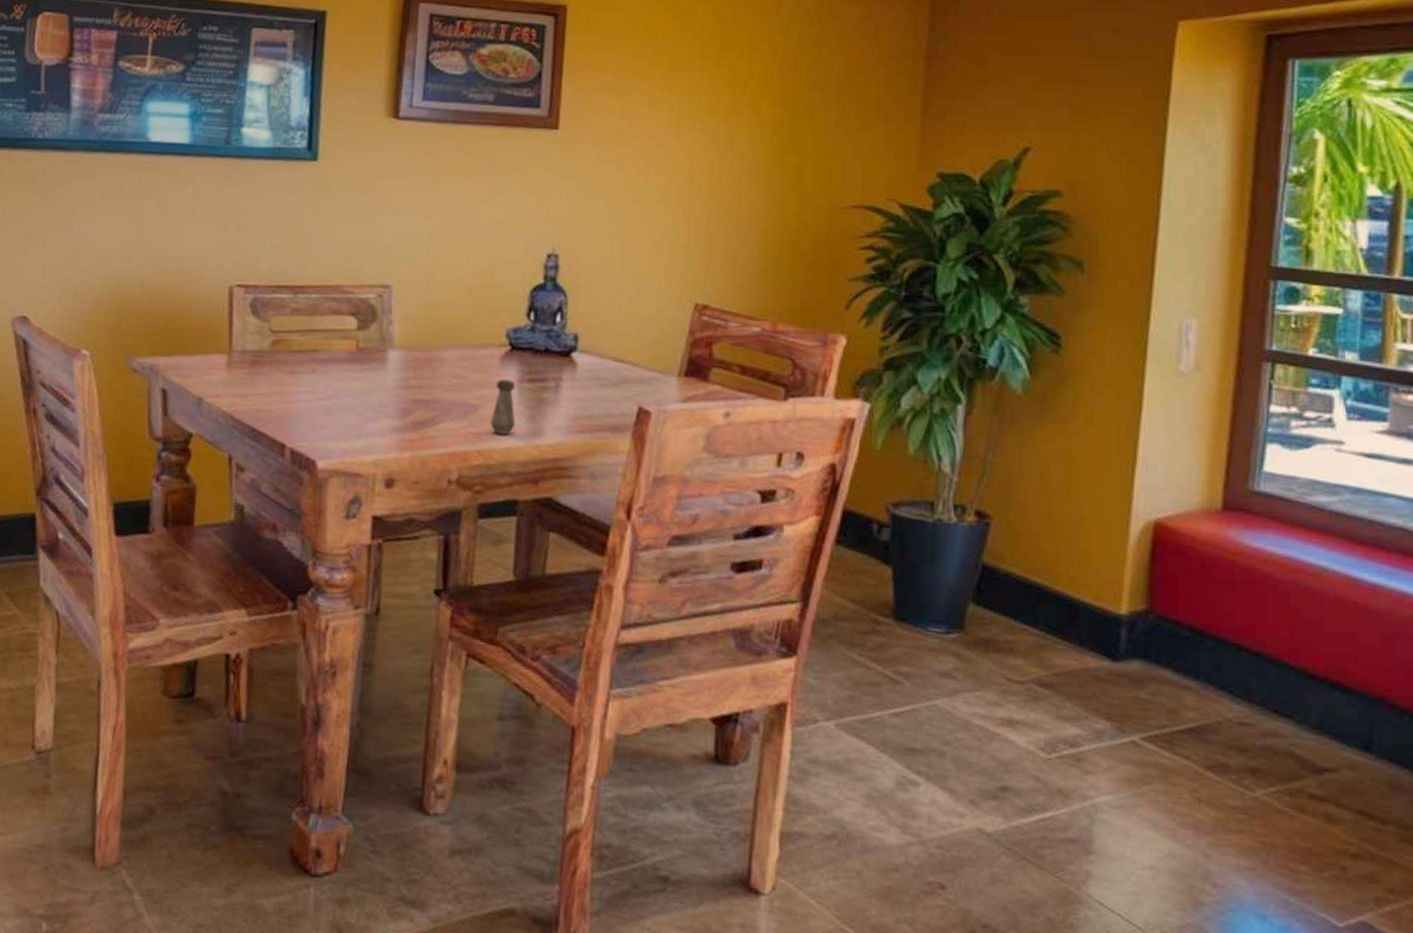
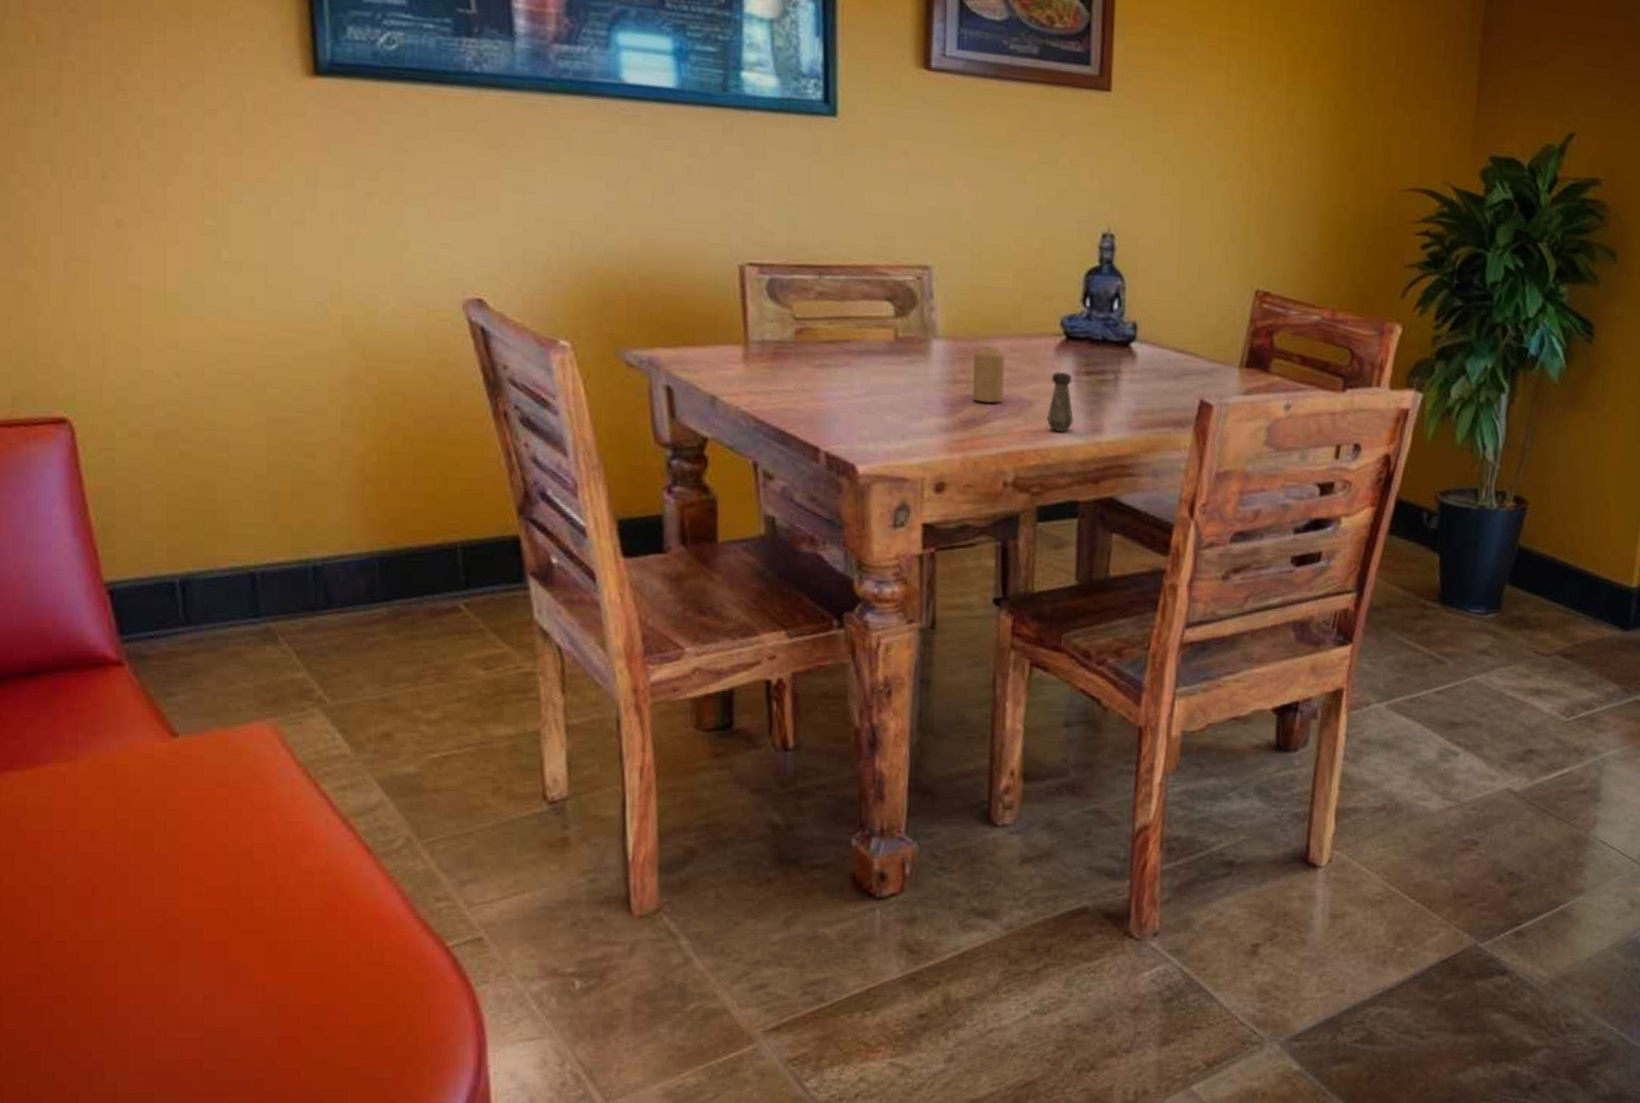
candle: none [423,355,454,408] -> present [973,346,1005,404]

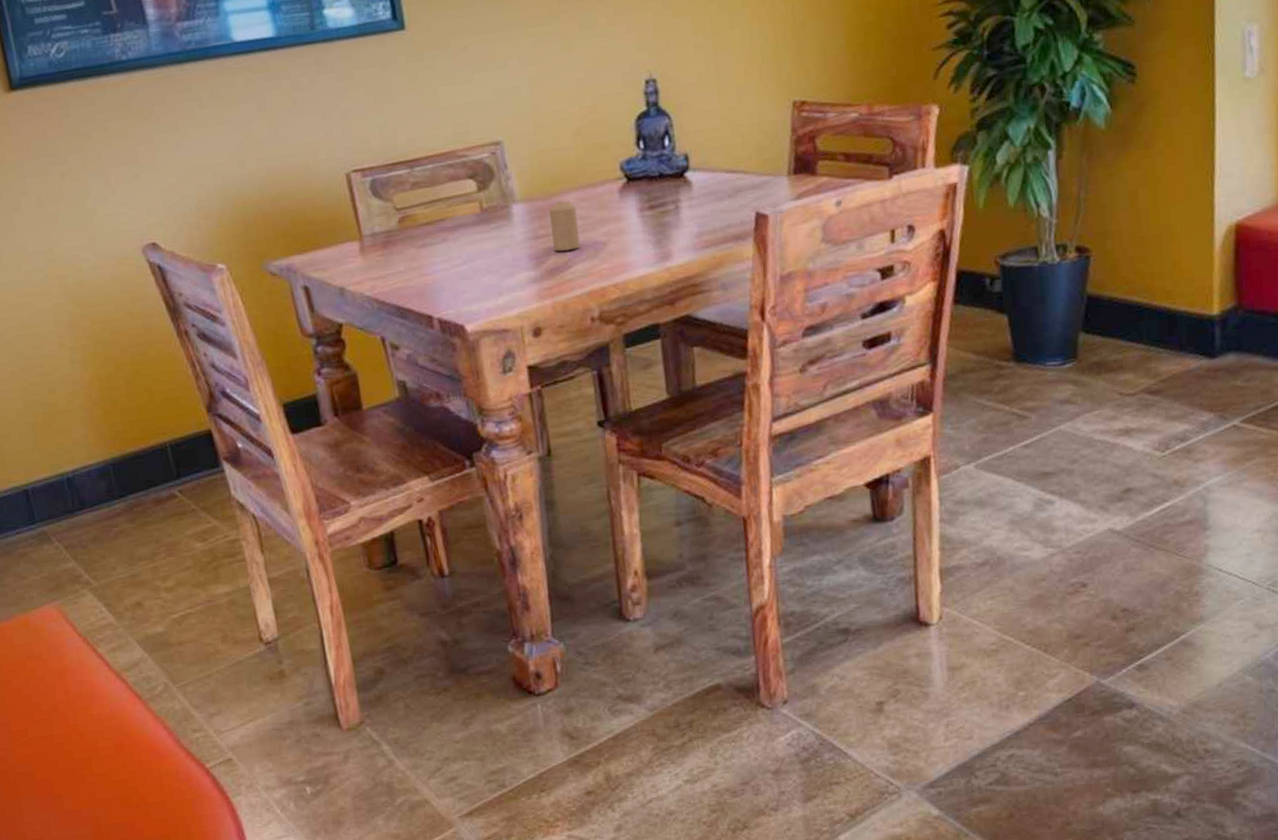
salt shaker: present [1046,371,1074,432] -> none [619,210,644,265]

